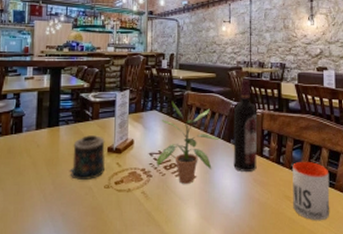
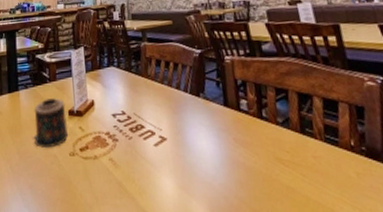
potted plant: present [157,101,222,184] -> none [120,55,190,148]
wine bottle: present [233,78,257,172] -> none [198,22,236,131]
mug: present [292,161,330,221] -> none [279,113,339,190]

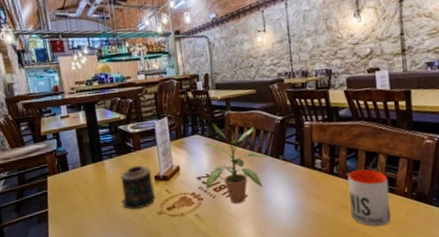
potted plant: none [120,55,190,148] -> present [204,123,270,204]
mug: none [279,113,339,190] -> present [348,169,391,227]

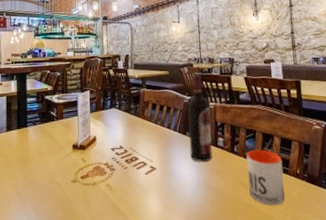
candle: present [120,165,155,209] -> none [39,134,72,176]
potted plant: present [204,123,270,204] -> none [118,99,178,176]
wine bottle: none [280,90,310,186] -> present [188,74,213,162]

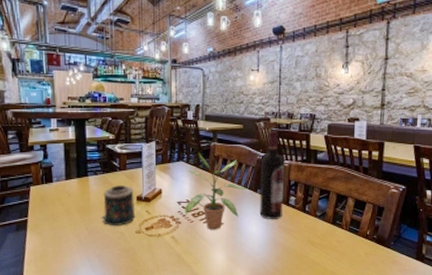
candle: none [39,134,72,176] -> present [102,185,136,226]
potted plant: none [118,99,178,176] -> present [185,152,249,230]
mug: present [246,149,286,206] -> none [316,209,354,264]

